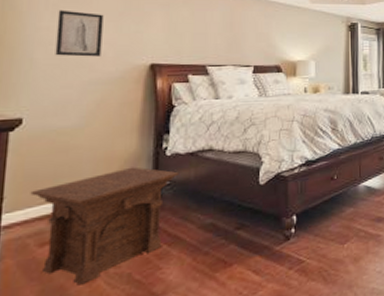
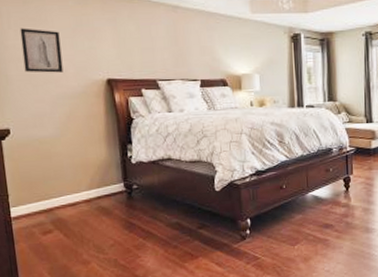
side table: present [30,166,179,285] -> none [28,172,145,266]

